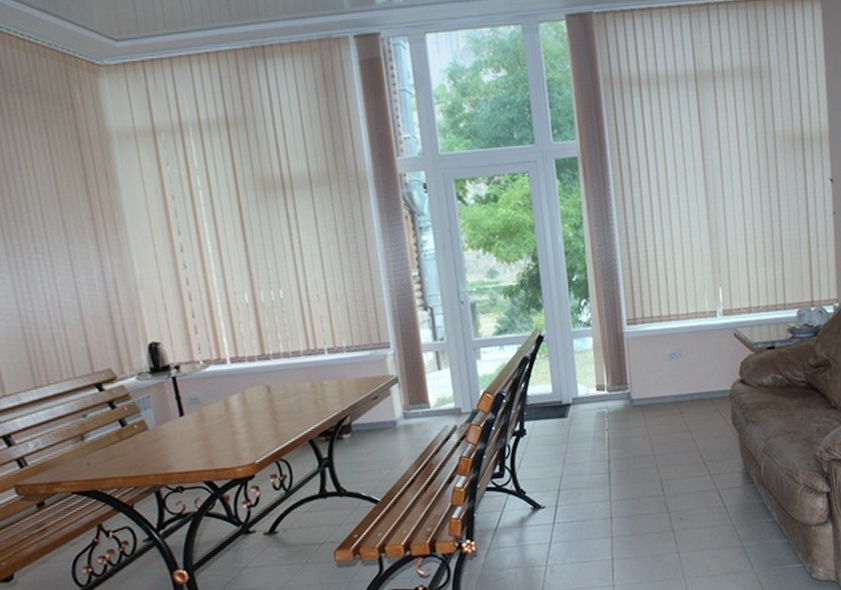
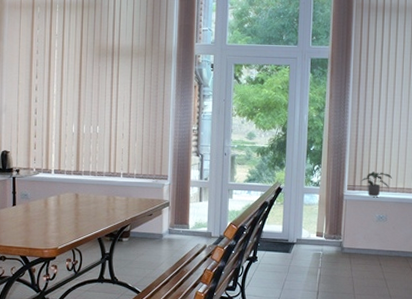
potted plant: none [643,296,682,330] -> present [361,171,393,197]

